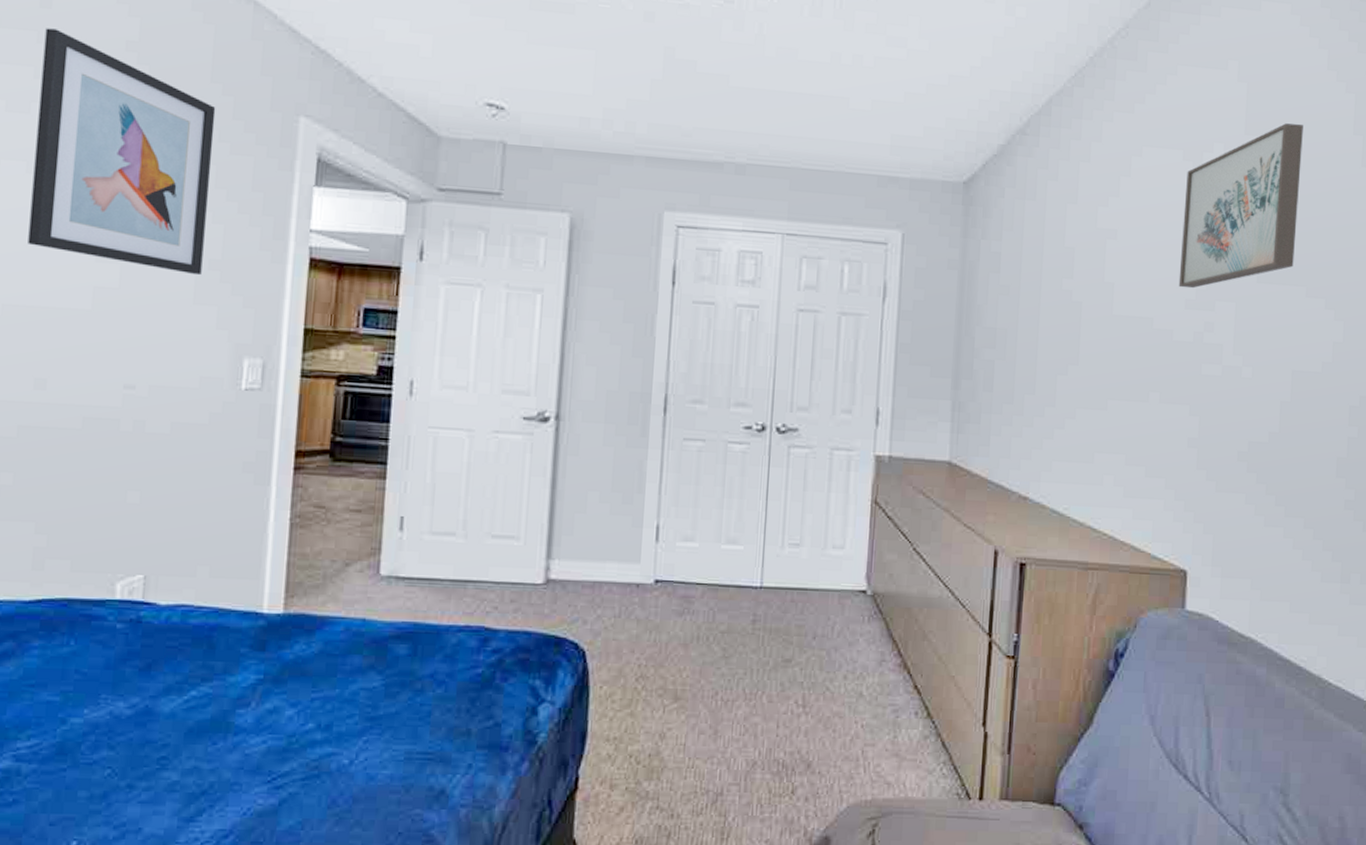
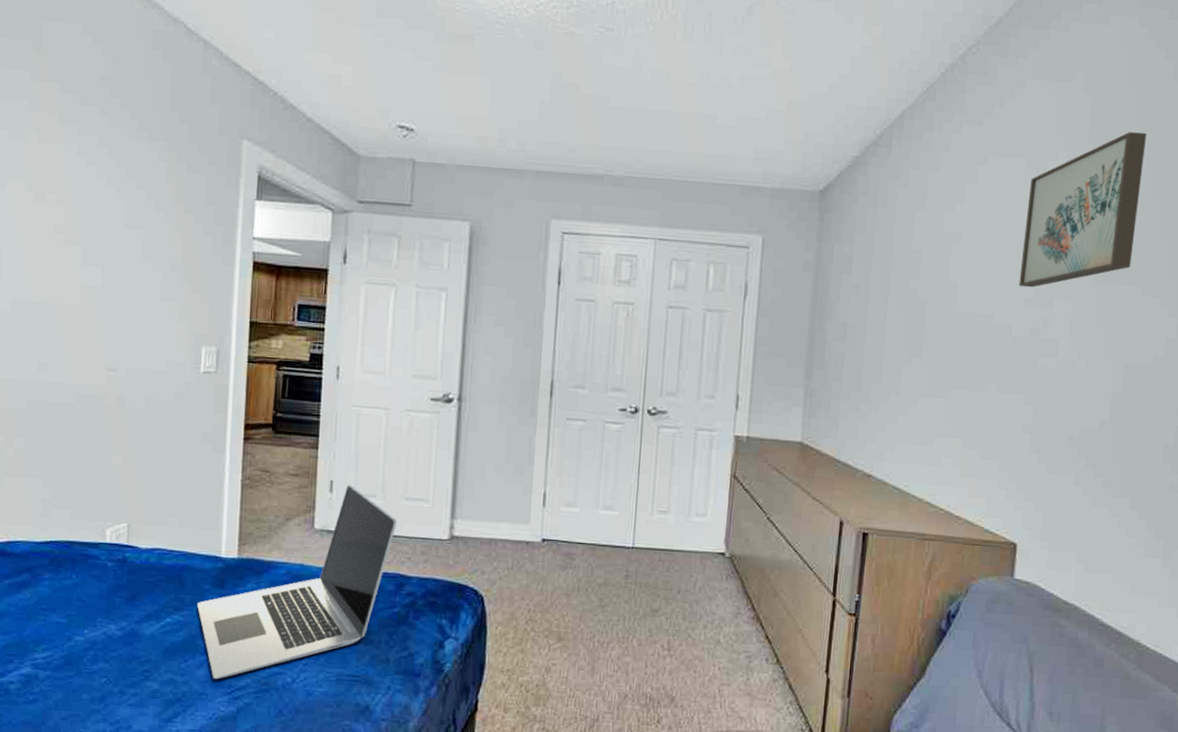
wall art: present [28,28,216,276] -> none [29,67,175,277]
laptop: none [231,520,482,766] -> present [197,484,398,680]

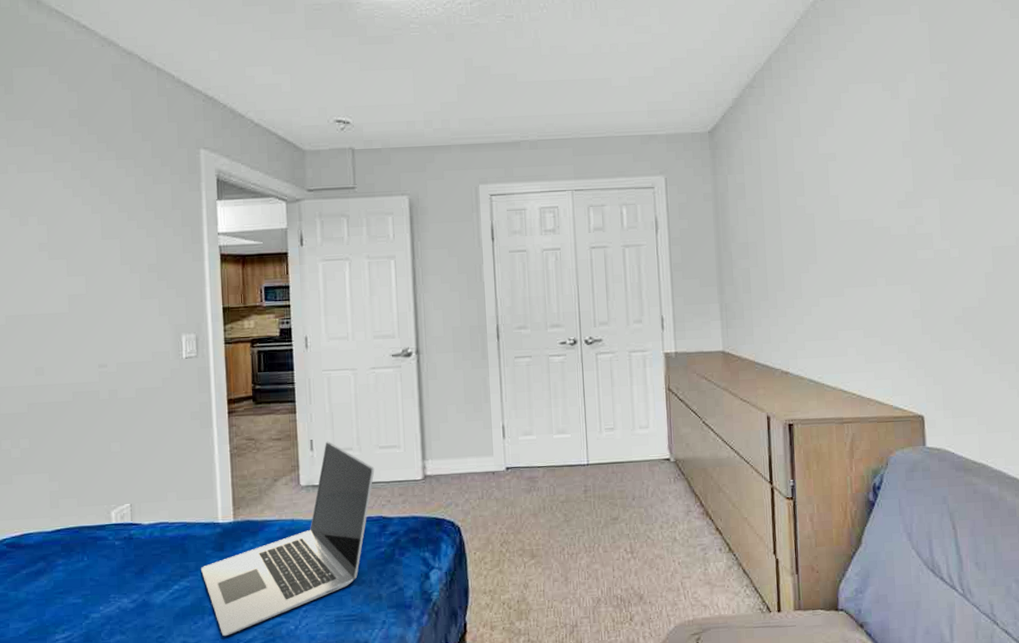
wall art: present [1018,132,1146,288] -> none [887,49,983,192]

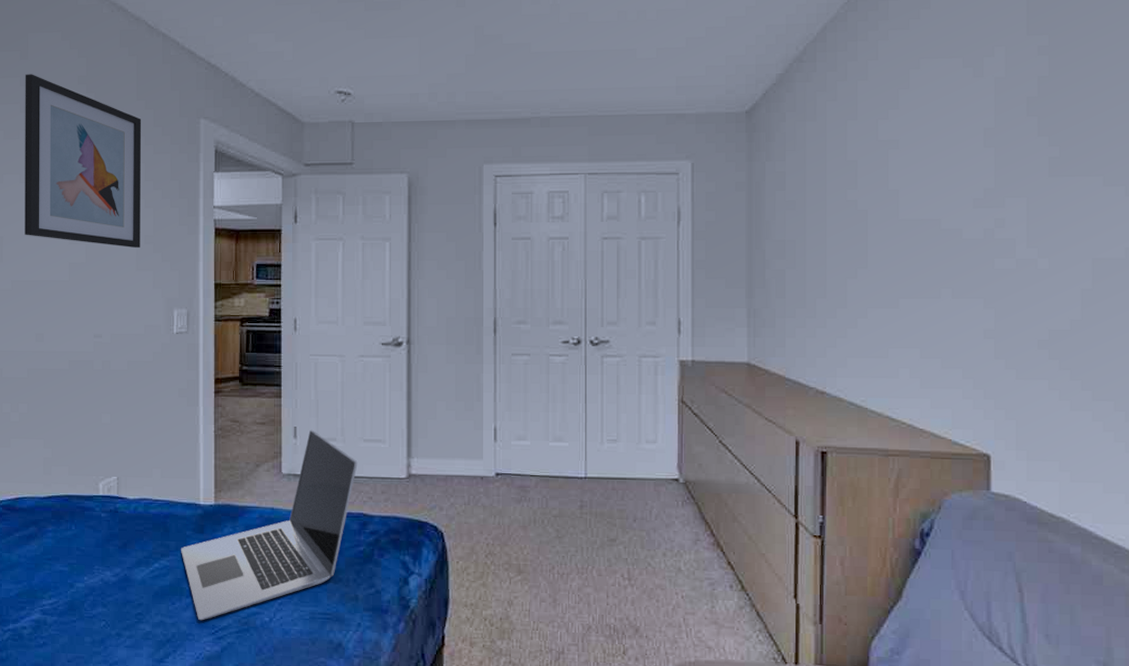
wall art: none [11,108,144,278] -> present [25,74,142,249]

